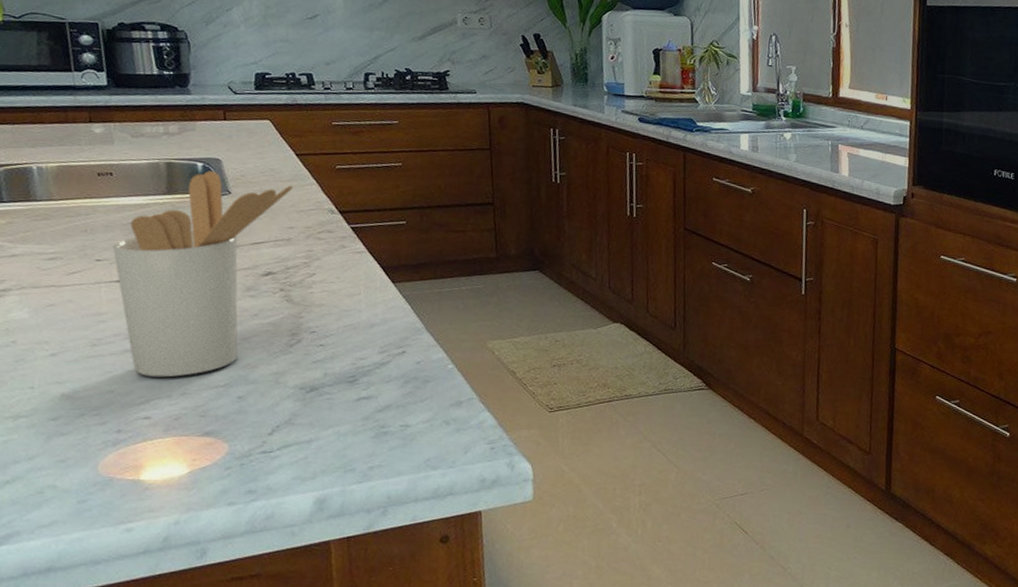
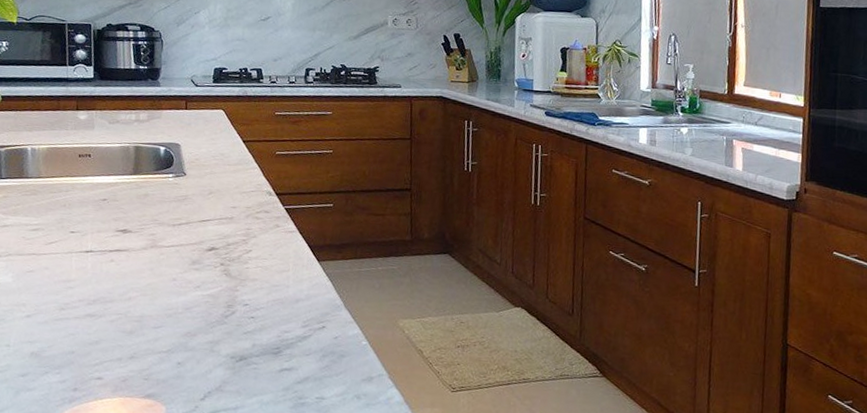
utensil holder: present [112,171,293,378] -> none [85,154,238,342]

